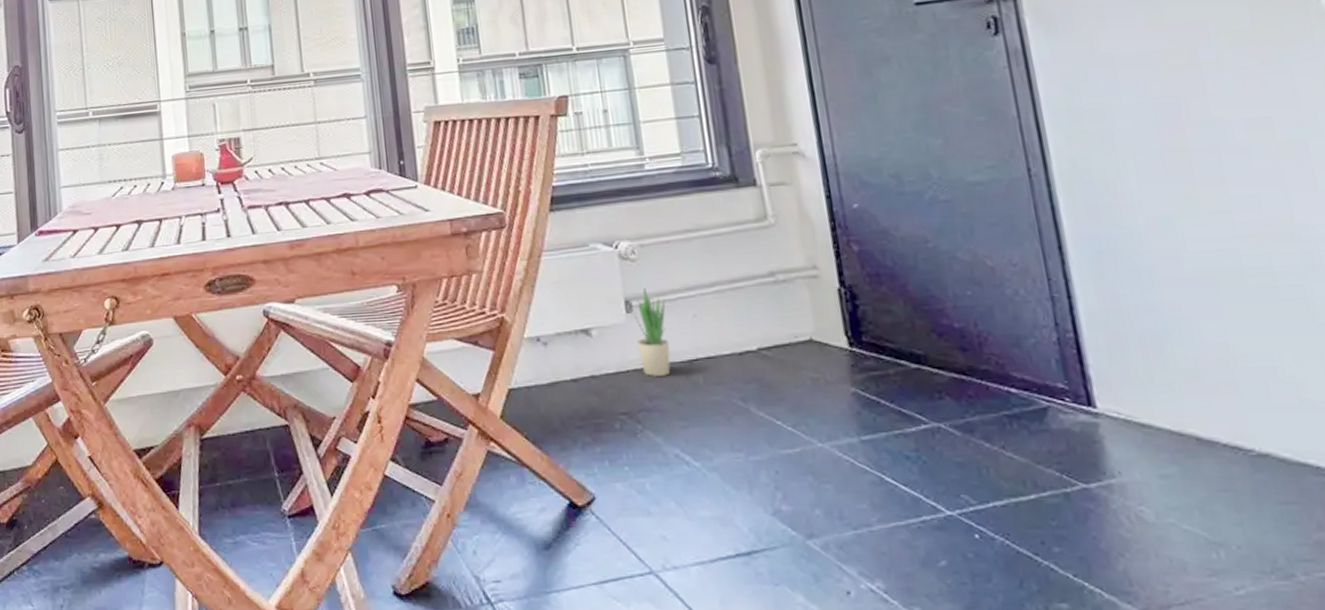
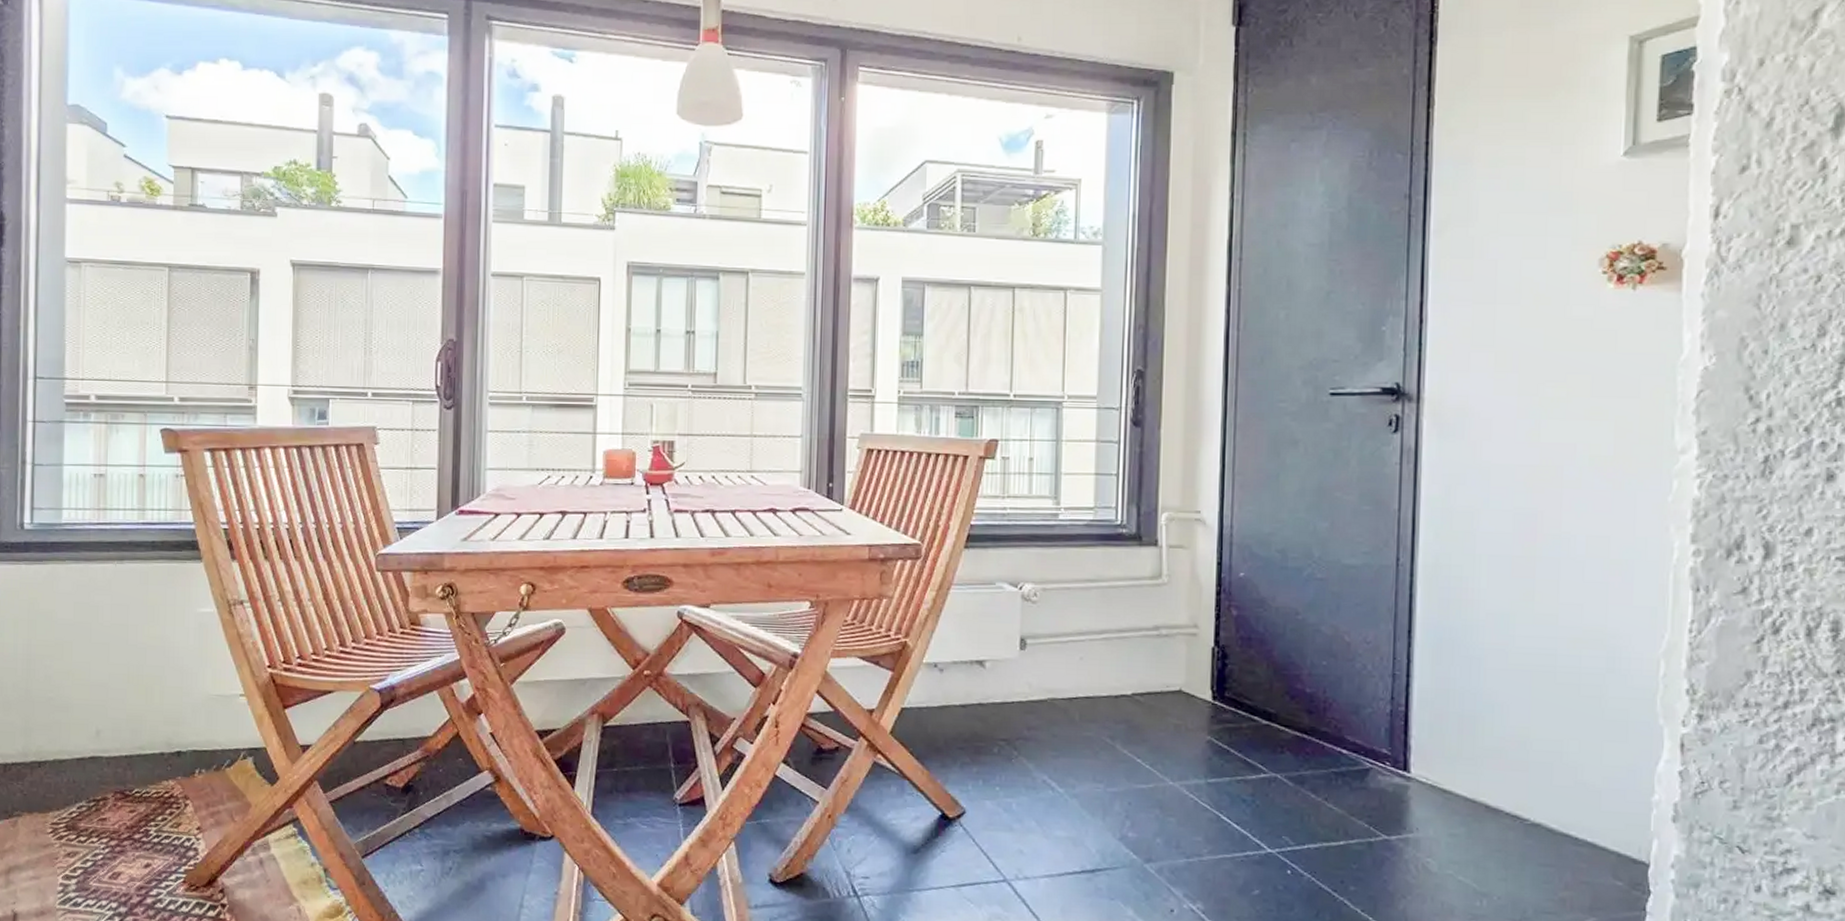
potted plant: present [630,289,671,378] -> none [1024,629,1058,711]

